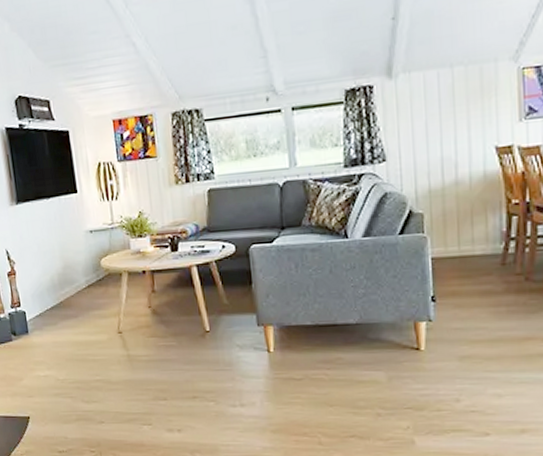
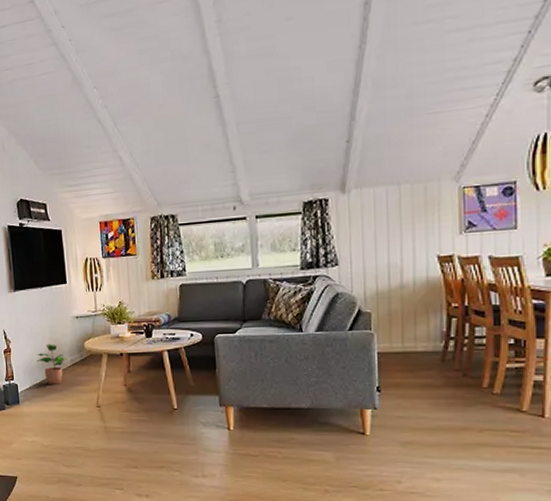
potted plant: none [46,263,81,310] -> present [36,344,67,385]

